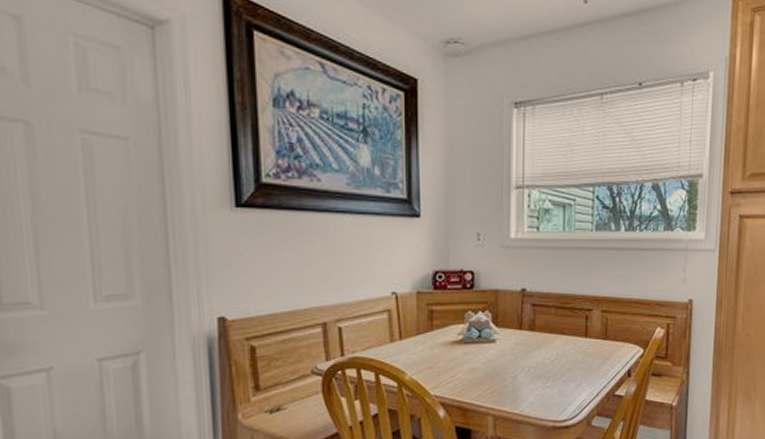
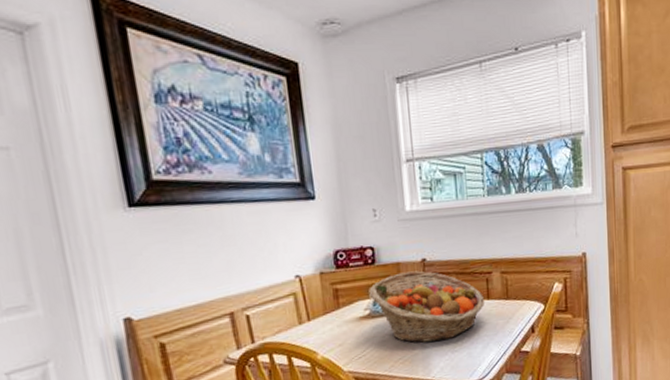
fruit basket: none [464,300,583,376] -> present [369,271,485,343]

